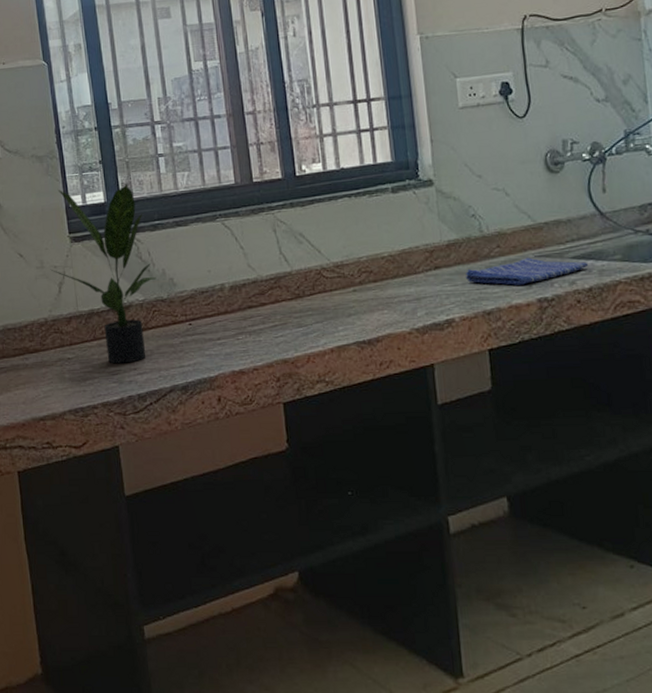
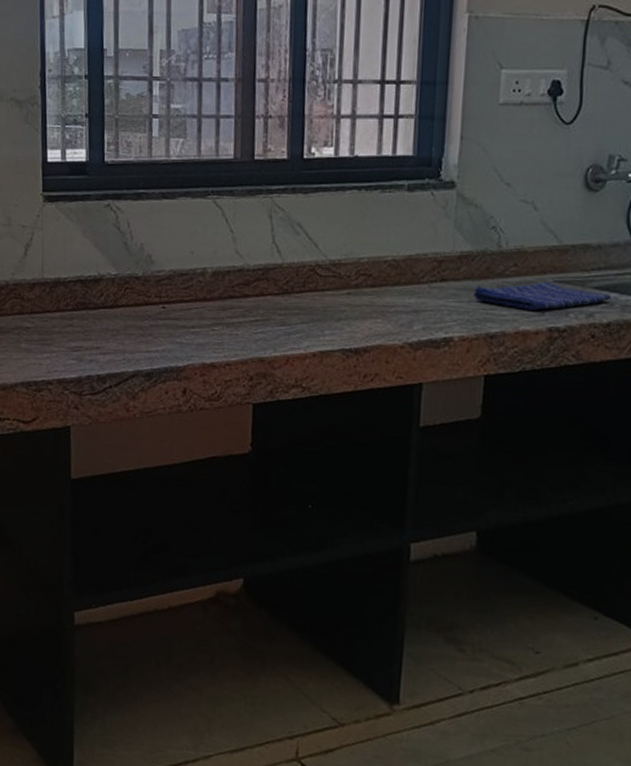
potted plant: present [50,182,156,364] -> none [17,141,133,341]

